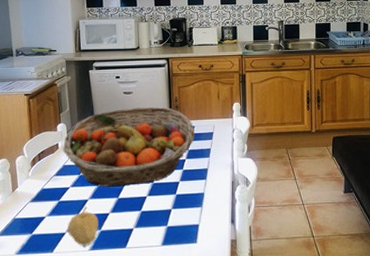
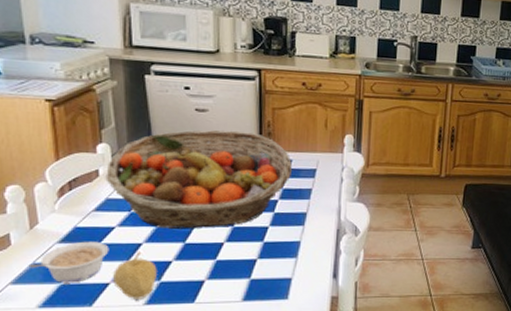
legume: none [10,199,65,234] -> present [28,241,110,283]

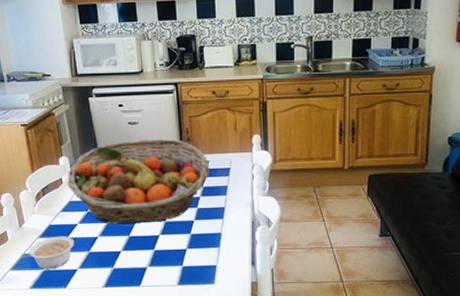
fruit: present [113,251,157,299] -> none [79,243,111,283]

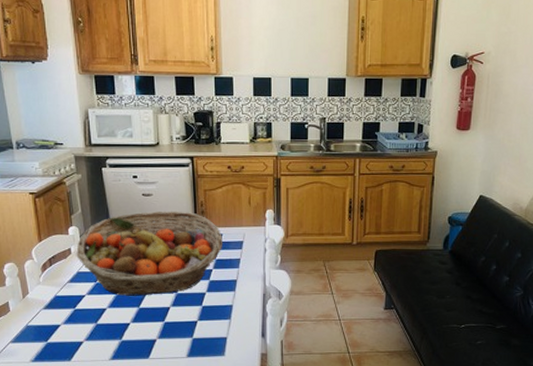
legume: present [21,236,75,269] -> none [23,307,82,342]

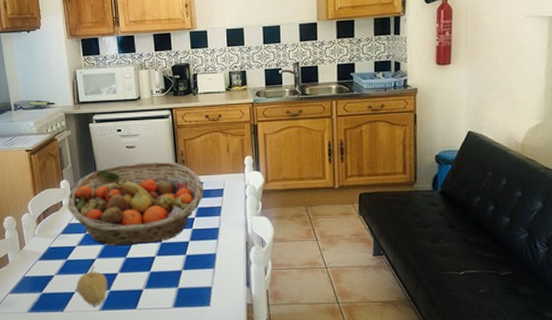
fruit: none [86,315,119,355] -> present [77,265,107,306]

